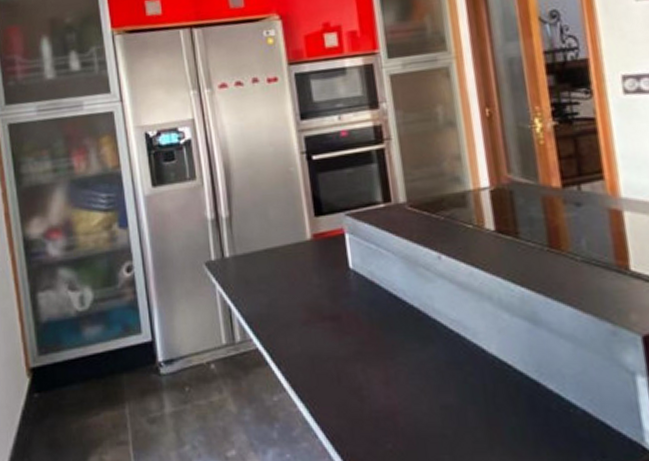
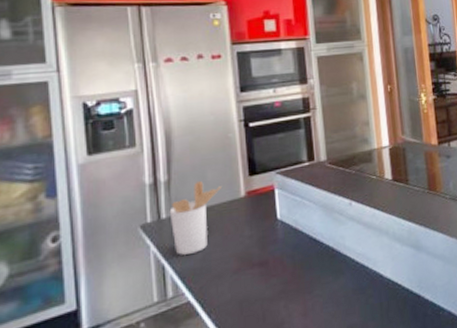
utensil holder: none [232,220,285,300] -> present [169,181,221,256]

